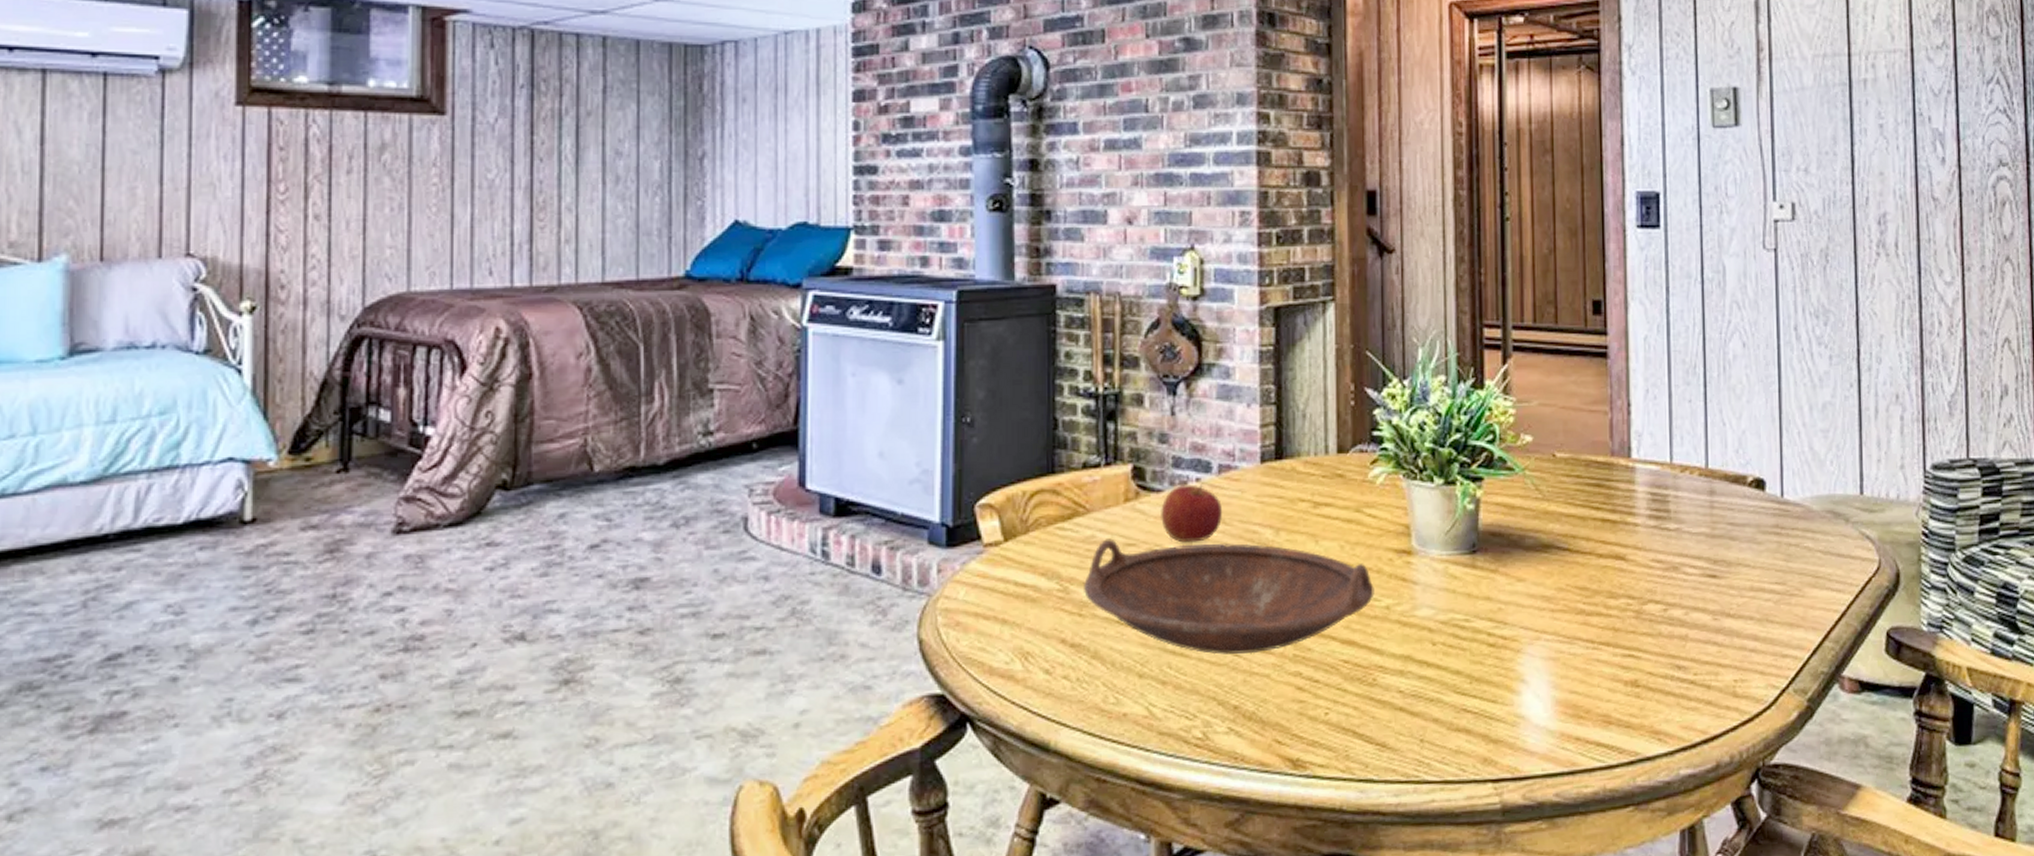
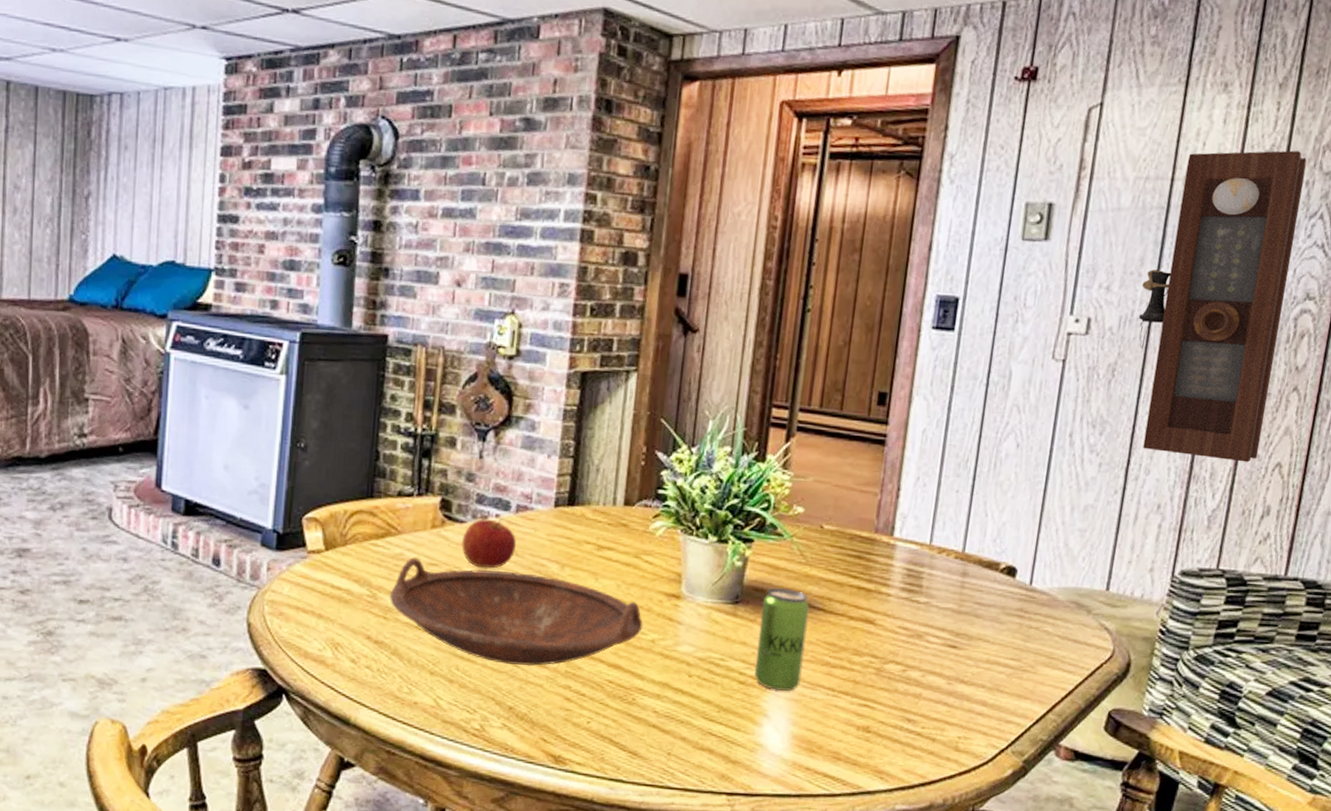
beverage can: none [1502,528,1556,651] -> present [754,587,810,691]
pendulum clock: none [1839,18,1985,341] -> present [1139,150,1307,462]

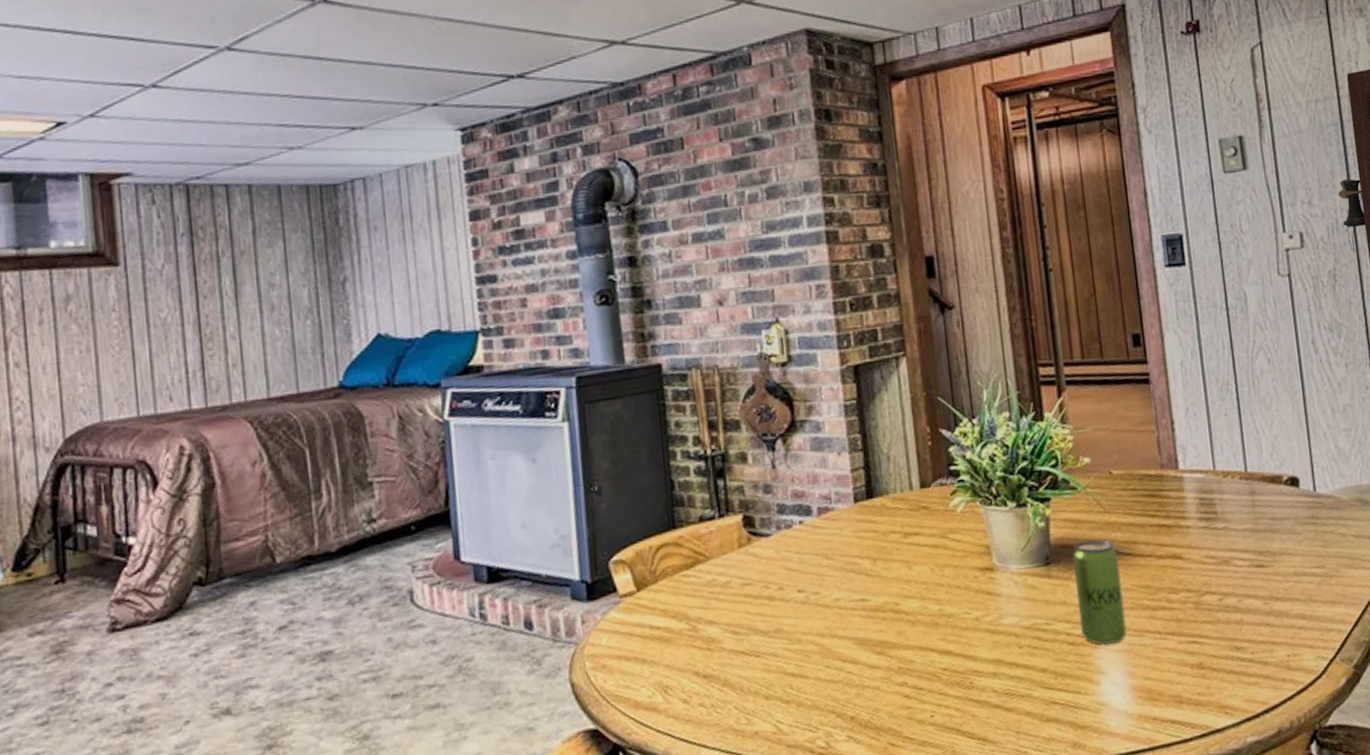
bowl: present [390,557,643,667] -> none [710,574,964,674]
apple: present [461,519,516,569] -> none [770,526,825,579]

